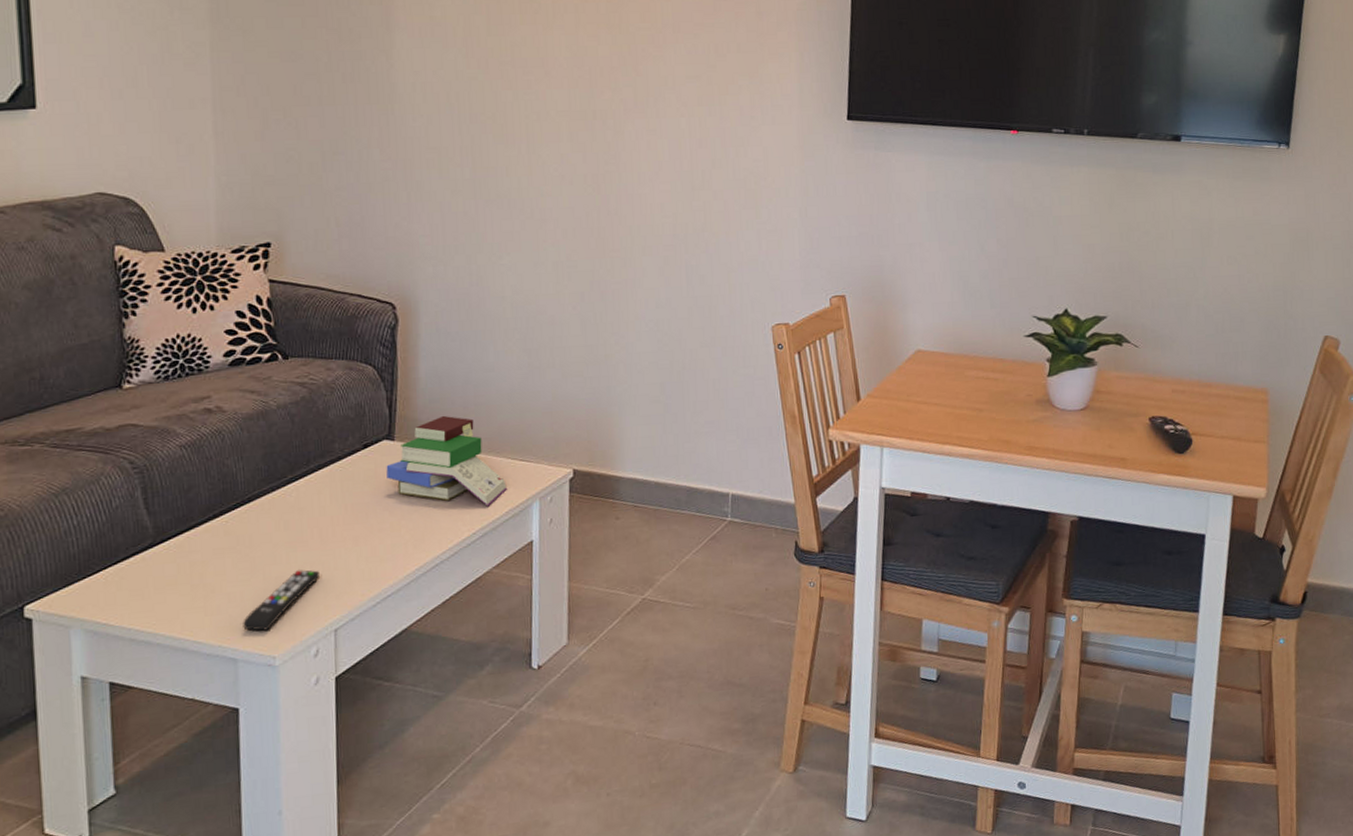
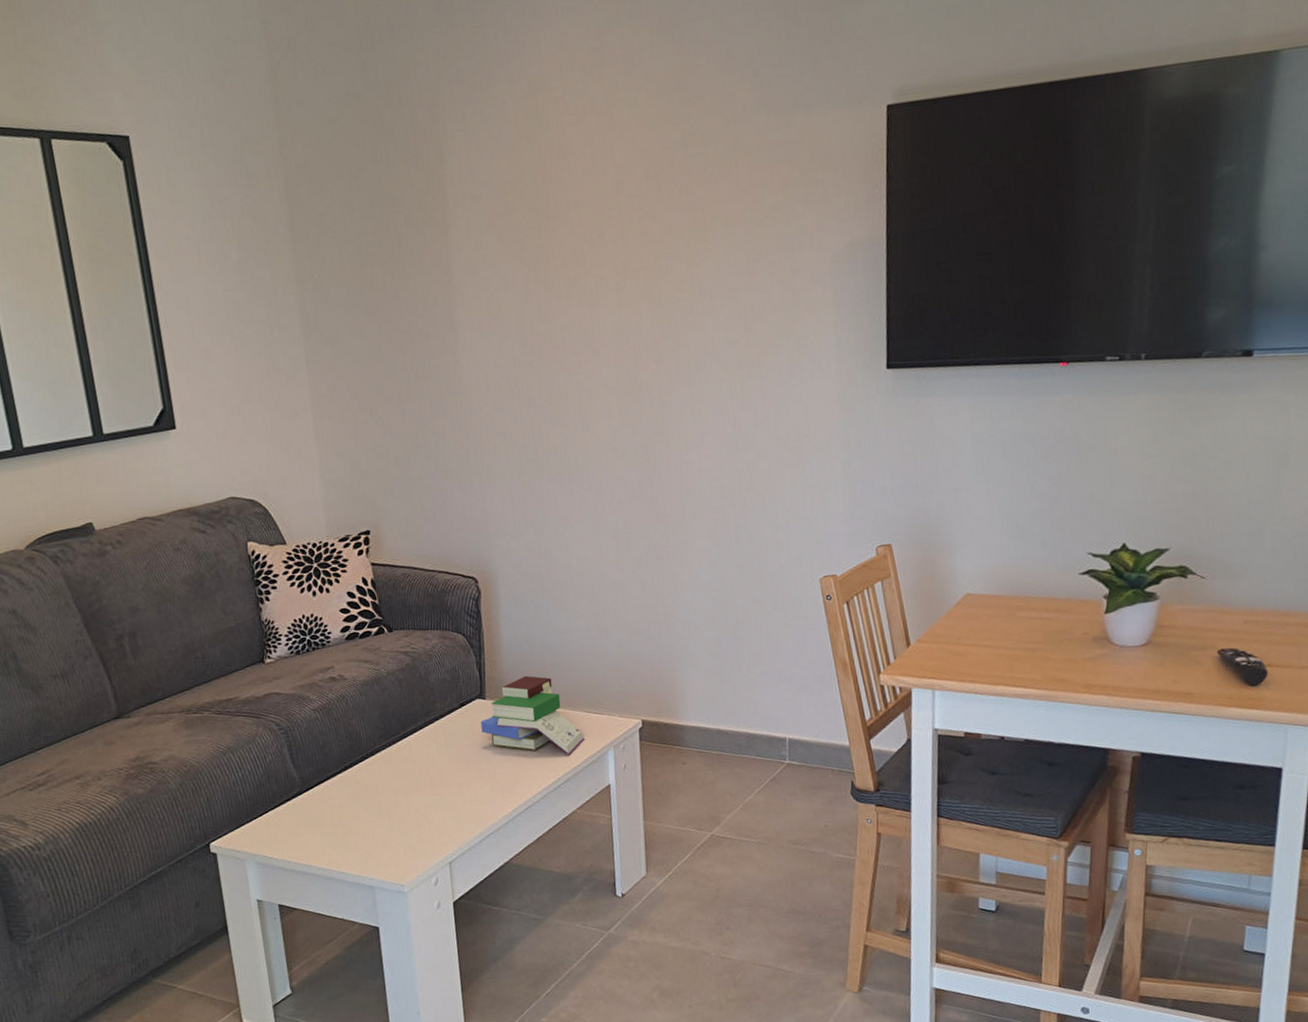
remote control: present [243,570,319,631] -> none [375,812,433,863]

